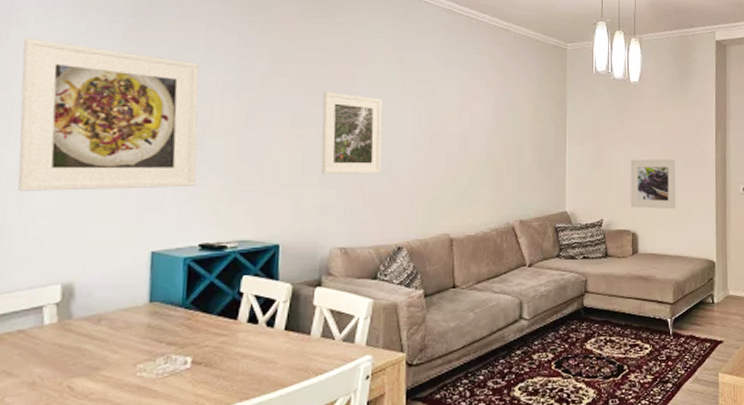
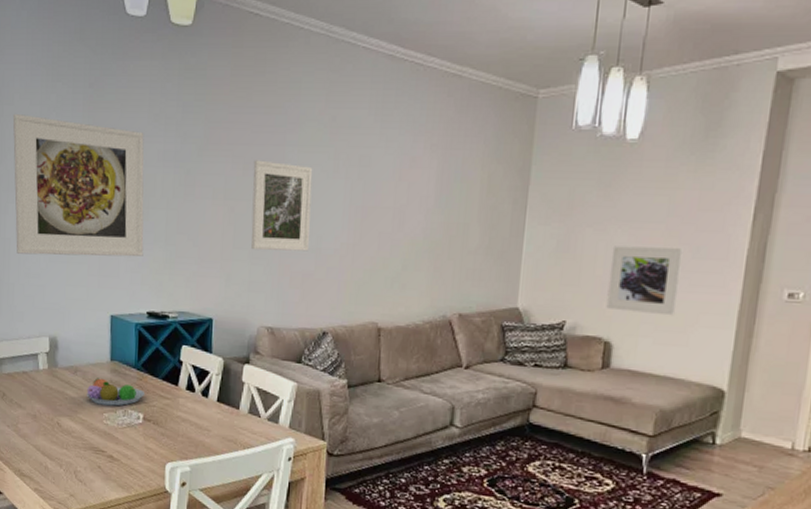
fruit bowl: none [114,324,196,355] -> present [87,378,146,406]

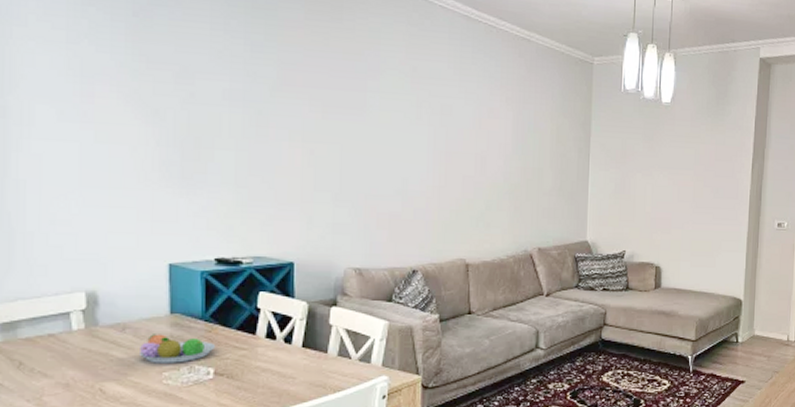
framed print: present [12,113,144,257] -> none [26,36,209,200]
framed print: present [251,160,313,252] -> none [333,104,396,194]
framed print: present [606,246,683,316] -> none [655,188,707,243]

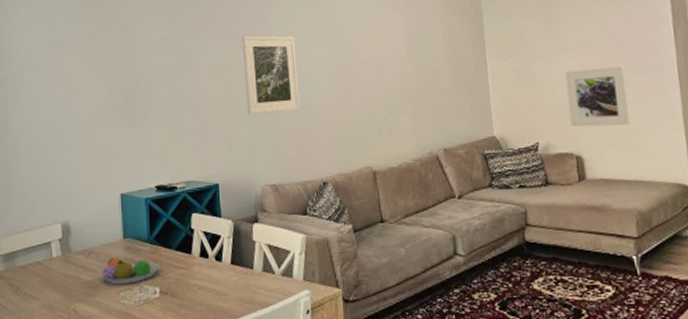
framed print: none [333,104,396,194] -> present [241,35,301,116]
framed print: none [655,188,707,243] -> present [564,65,631,127]

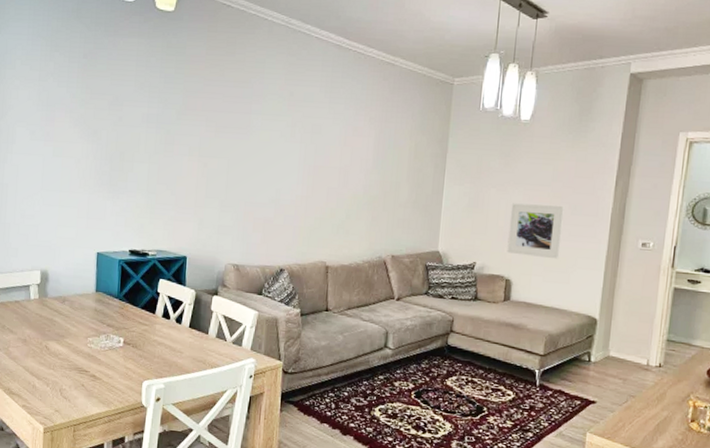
fruit bowl: present [102,257,160,285] -> none [73,307,126,332]
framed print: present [241,35,301,116] -> none [221,124,274,202]

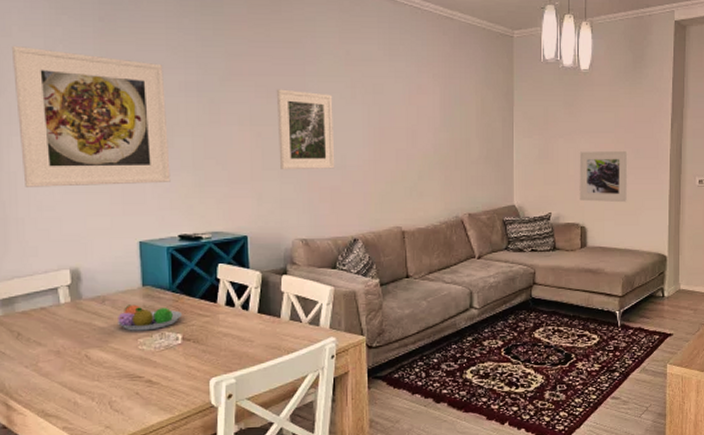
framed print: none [13,76,131,203] -> present [11,45,171,187]
fruit bowl: none [73,307,126,332] -> present [118,304,183,331]
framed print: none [221,124,274,202] -> present [276,89,335,171]

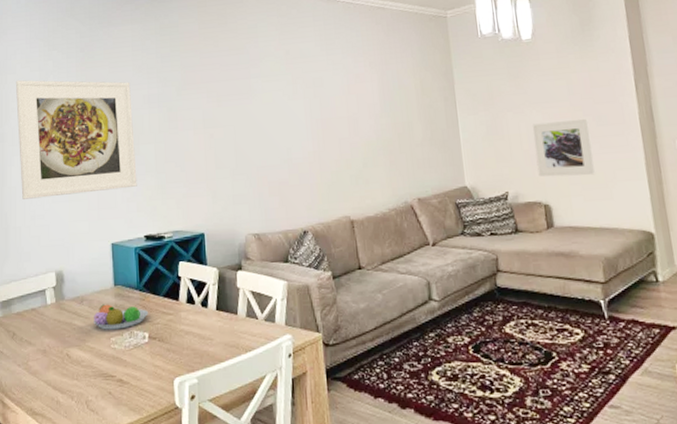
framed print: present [276,89,335,171] -> none [225,92,282,168]

